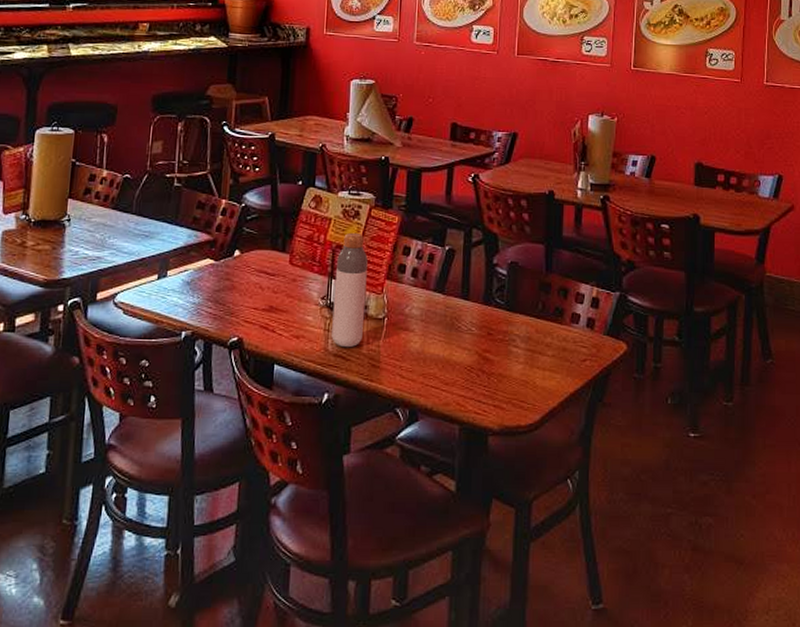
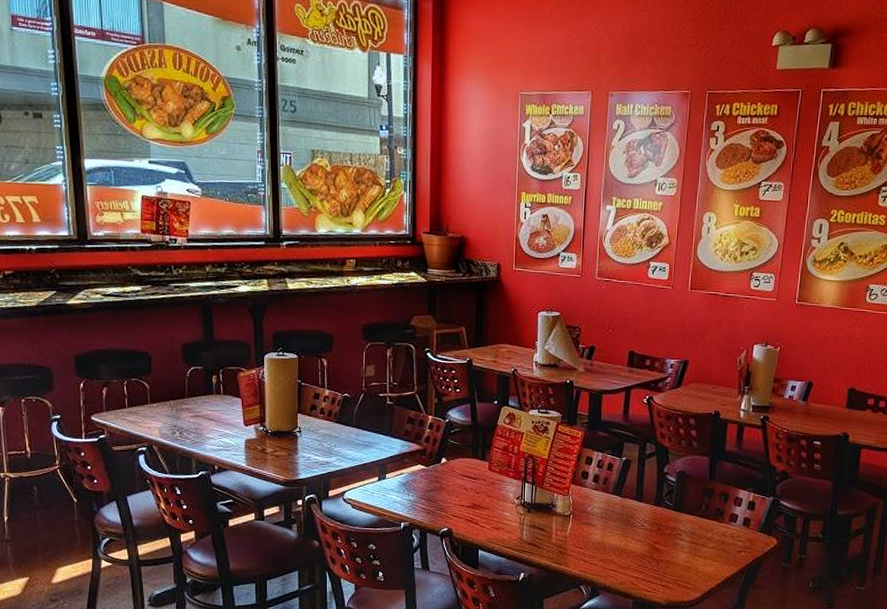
bottle: present [332,232,368,348] -> none [526,444,556,538]

